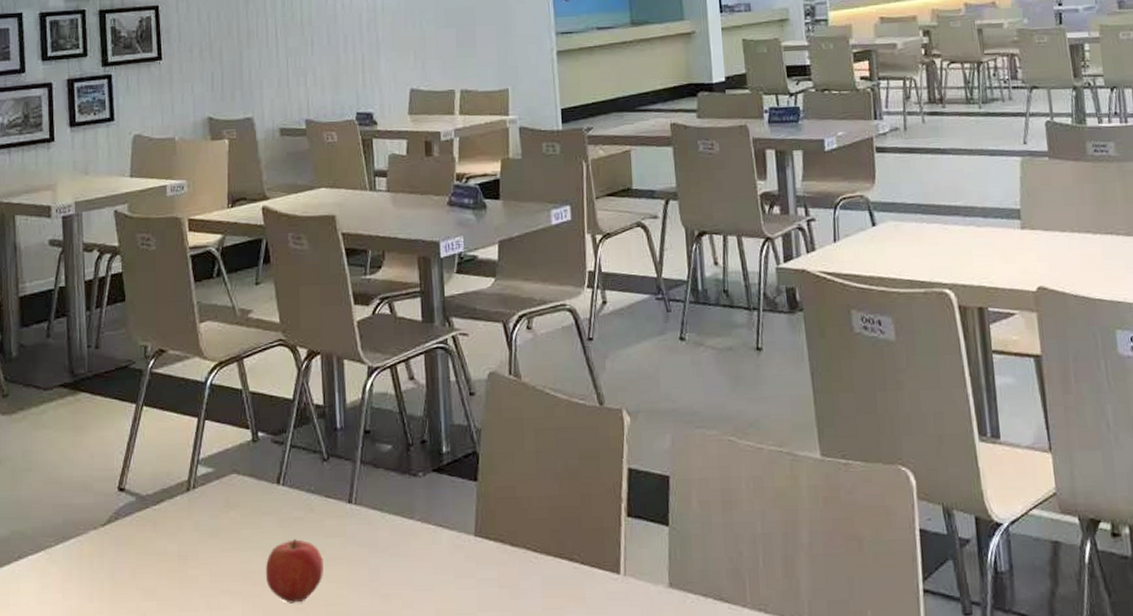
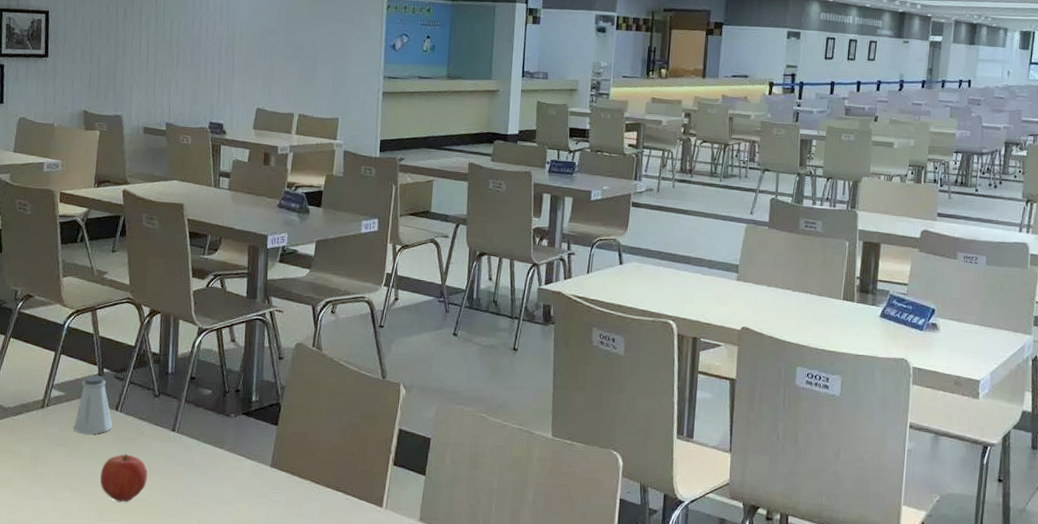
saltshaker: none [228,442,275,519] -> present [74,375,112,434]

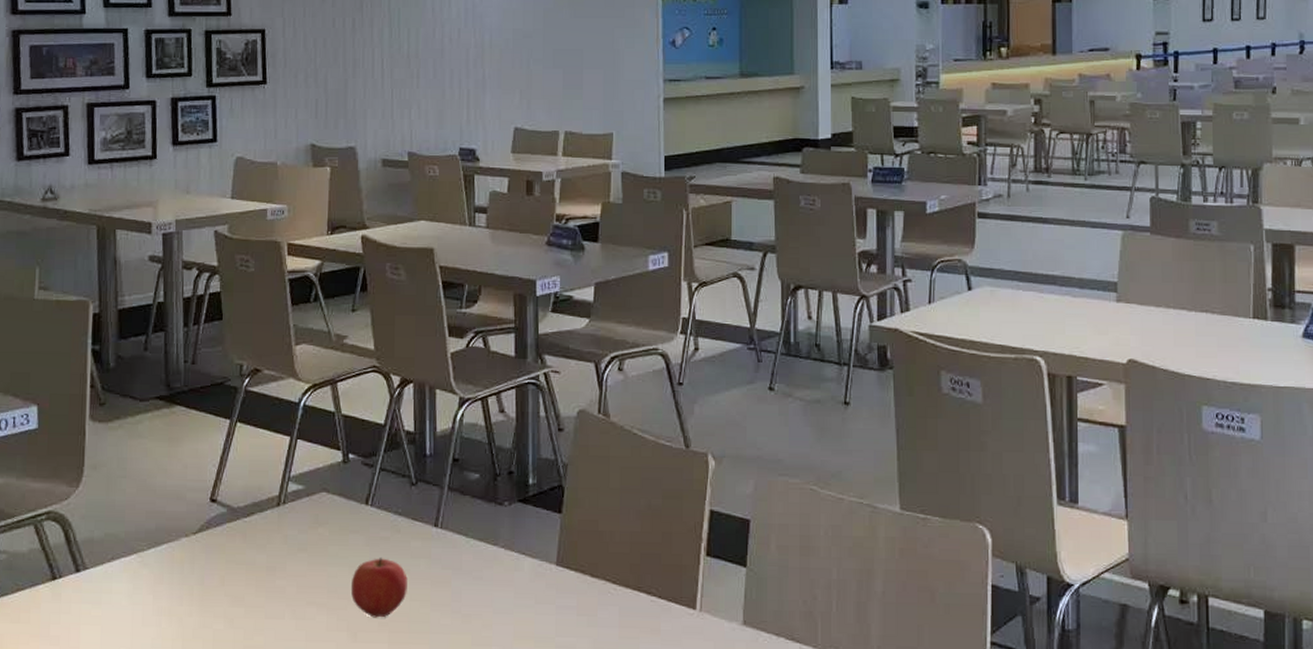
saltshaker: present [74,375,112,434] -> none [317,463,362,536]

